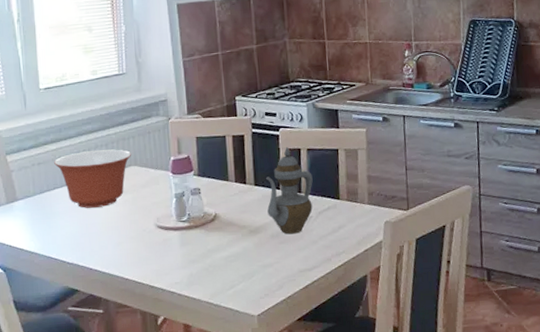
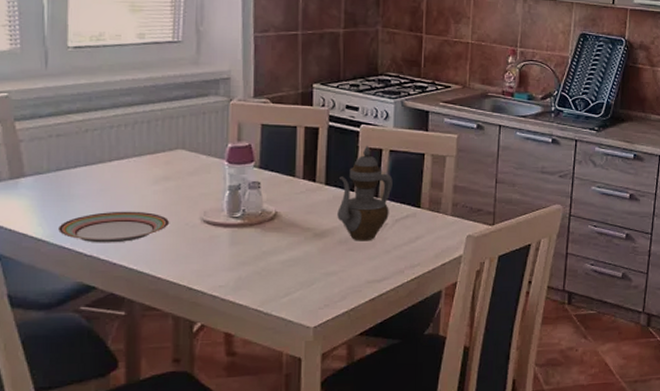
plate: none [46,222,131,252] -> present [58,211,170,243]
mixing bowl: present [54,149,132,208] -> none [79,127,180,193]

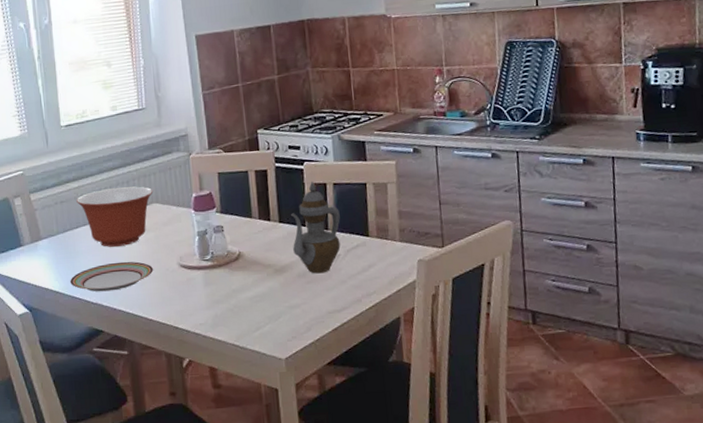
mixing bowl: none [79,127,180,193] -> present [76,186,153,247]

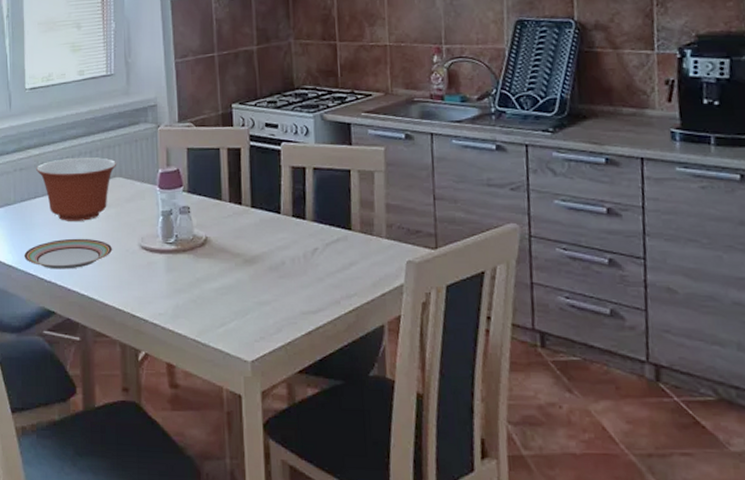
teapot: present [291,181,341,274] -> none [265,163,320,268]

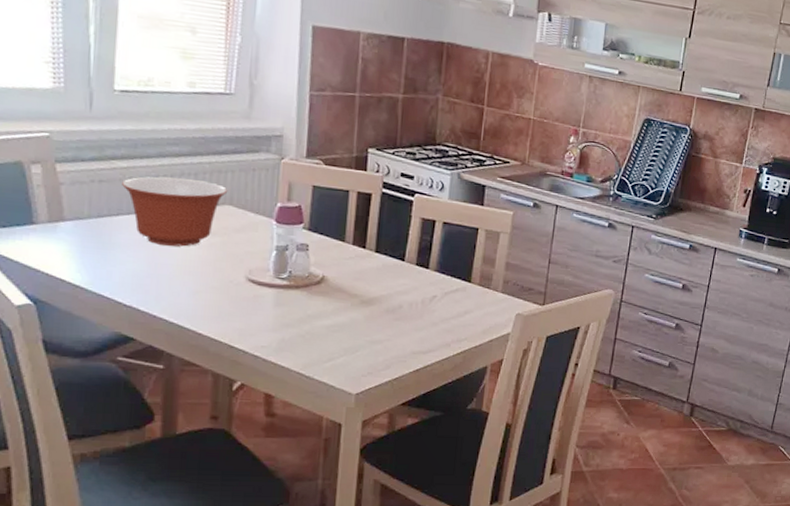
plate: present [24,238,113,269] -> none [98,263,214,296]

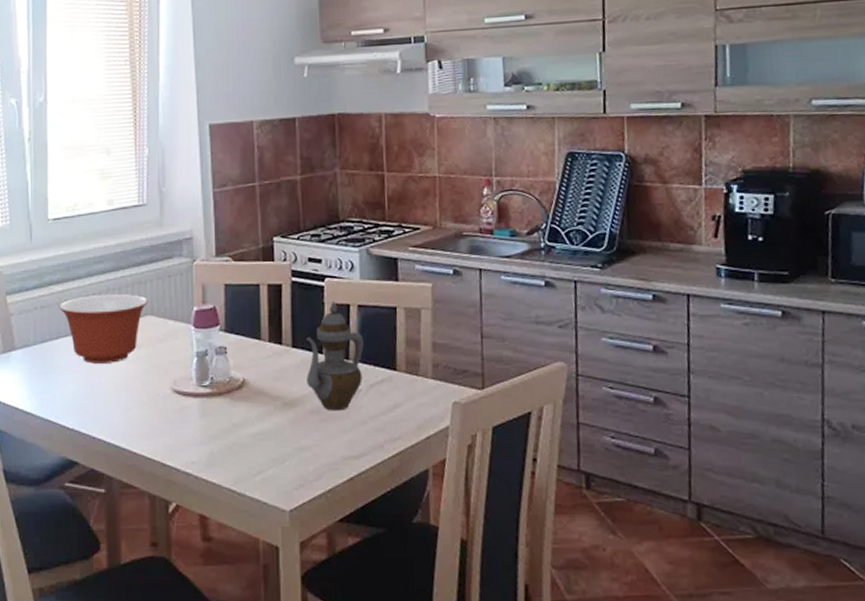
teapot: none [386,215,445,312] -> present [307,300,364,411]

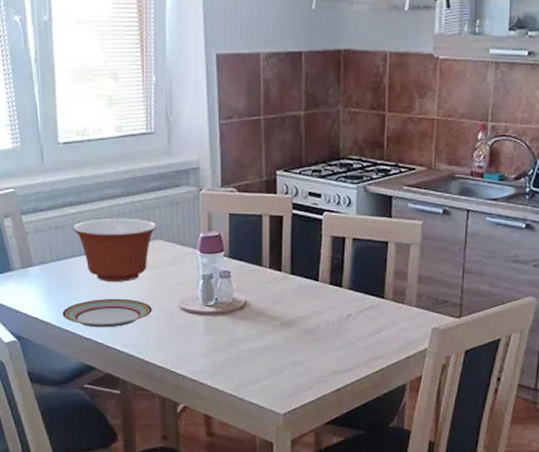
plate: none [44,382,143,416] -> present [62,298,153,328]
teapot: present [307,300,364,411] -> none [303,233,356,332]

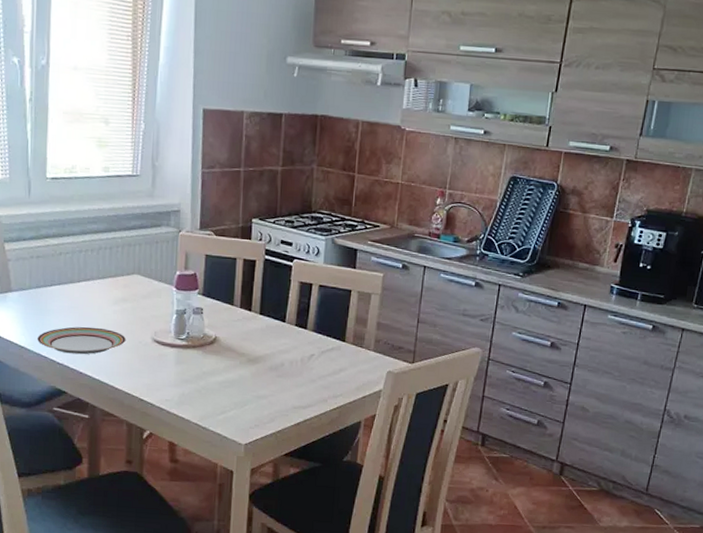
mixing bowl: present [73,219,158,282] -> none [54,251,137,312]

